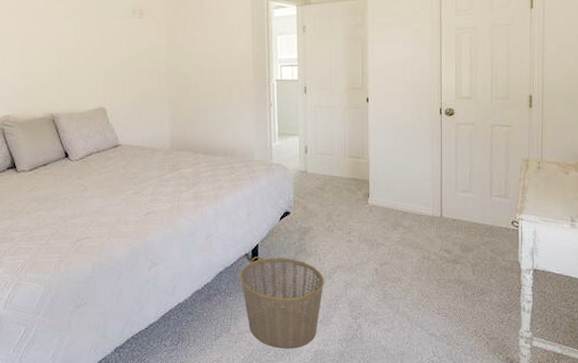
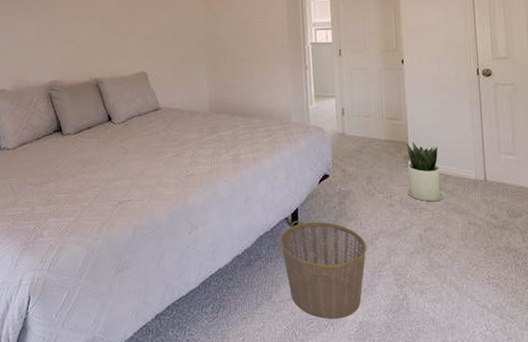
planter: none [365,180,402,238] -> present [406,142,445,202]

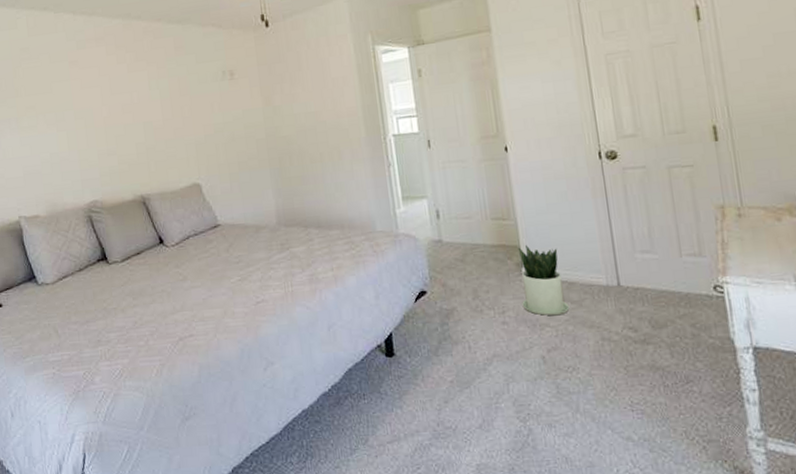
basket: present [280,220,367,319] -> none [372,347,480,463]

